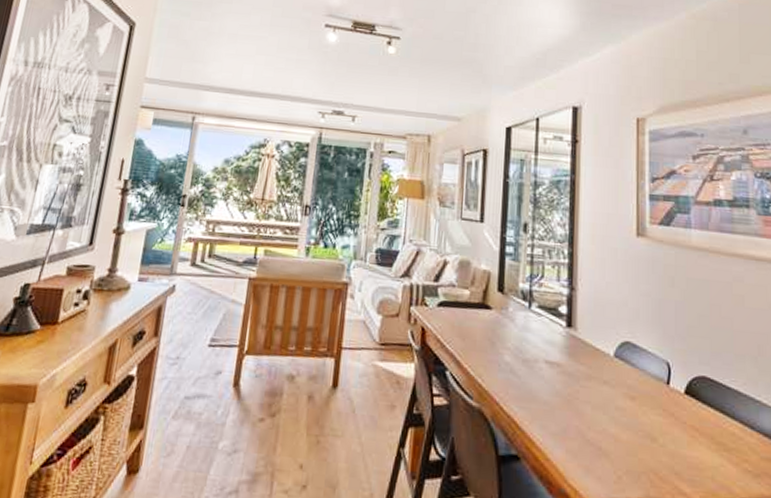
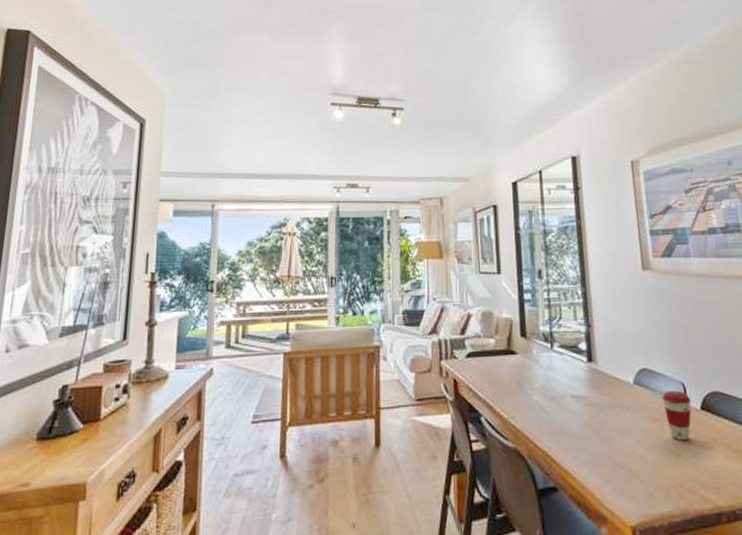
coffee cup: none [643,368,676,425] -> present [662,390,692,441]

